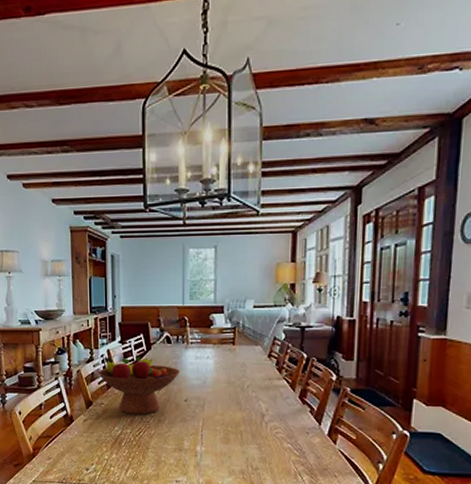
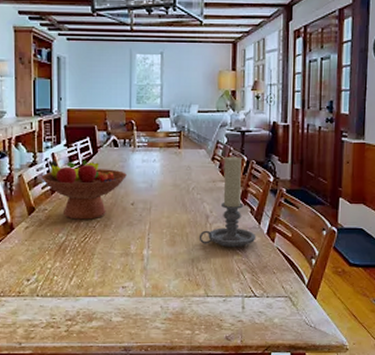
candle holder: none [253,353,316,448] -> present [199,156,257,248]

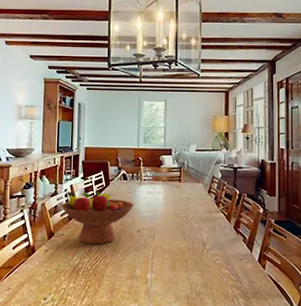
candle holder: present [199,156,257,248] -> none [197,190,249,274]

